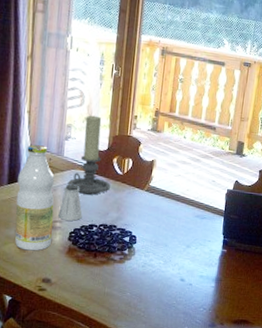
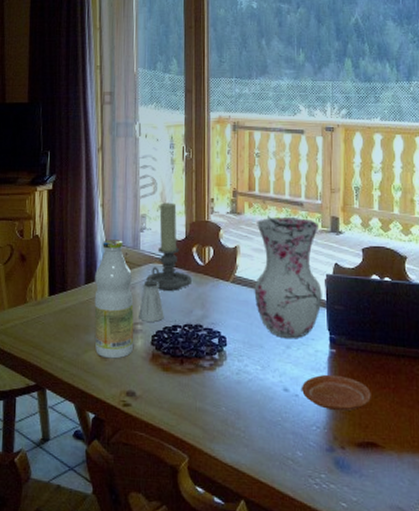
vase: none [164,137,227,240] -> present [254,216,322,339]
plate: none [195,268,250,297] -> present [302,374,371,412]

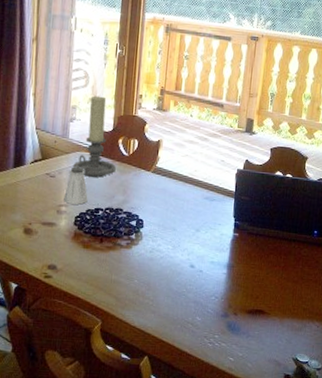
bottle: present [94,239,134,359] -> none [20,127,60,237]
vase: present [254,216,322,339] -> none [172,115,235,224]
plate: present [302,374,371,412] -> none [206,254,264,285]

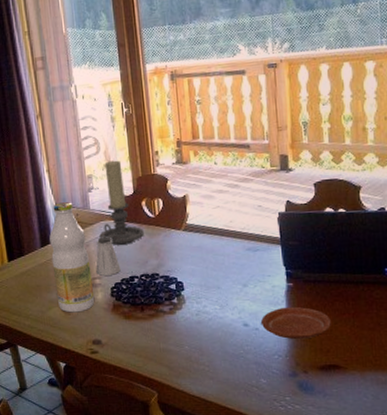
bottle: none [20,127,60,237] -> present [49,202,95,313]
plate: none [206,254,264,285] -> present [261,306,331,340]

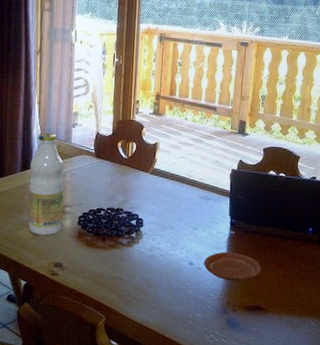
saltshaker: present [96,236,121,276] -> none [68,169,90,205]
candle holder: present [99,160,144,245] -> none [76,102,116,179]

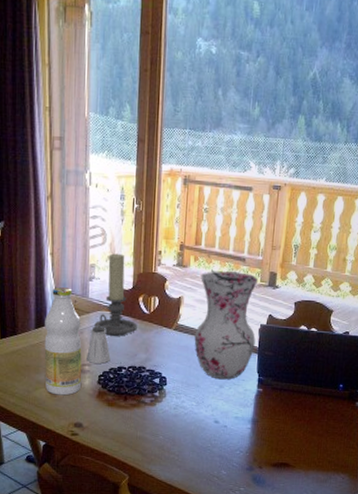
saltshaker: none [68,169,90,205] -> present [86,326,111,364]
candle holder: none [76,102,116,179] -> present [94,253,137,336]
vase: none [169,119,228,222] -> present [194,271,258,380]
plate: present [204,251,261,282] -> none [230,409,289,439]

